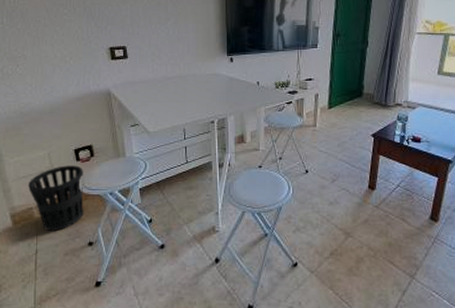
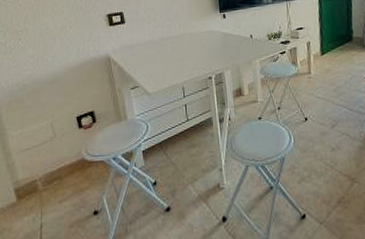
wastebasket: present [28,165,84,232] -> none [32,133,88,204]

